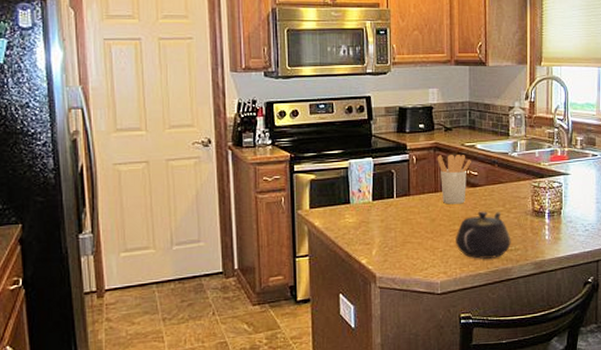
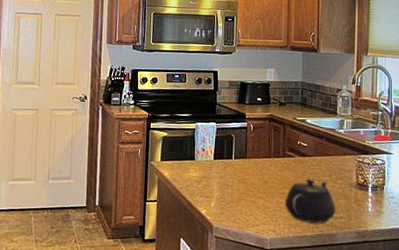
utensil holder: present [437,154,471,205] -> none [271,125,302,171]

